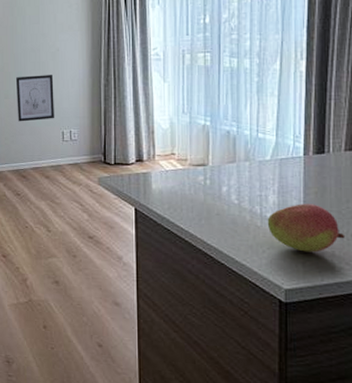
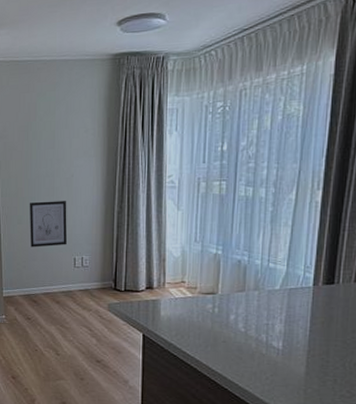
fruit: present [267,204,346,253] -> none [272,333,349,380]

